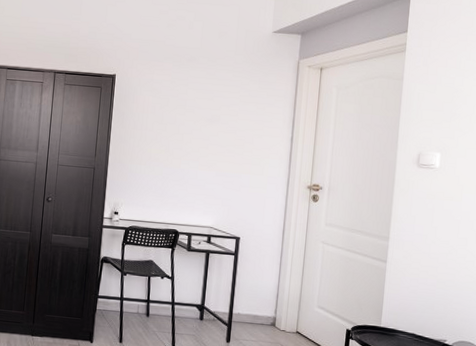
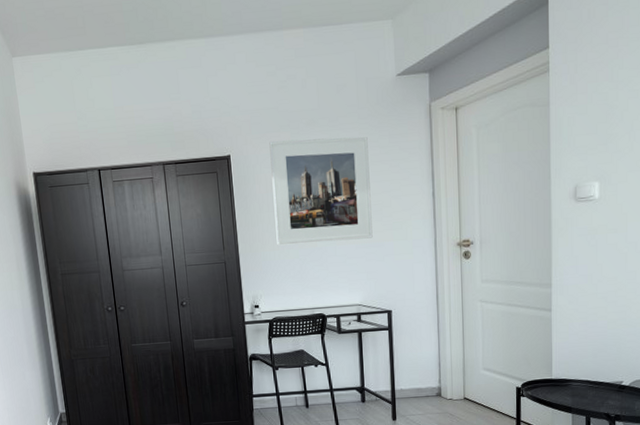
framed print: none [144,68,240,169] -> present [269,136,373,246]

